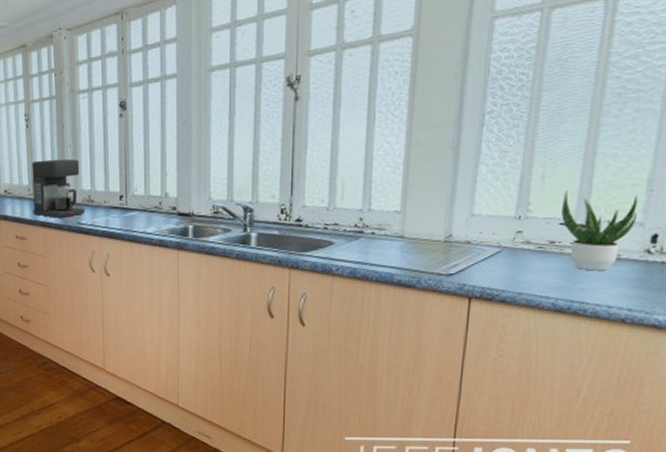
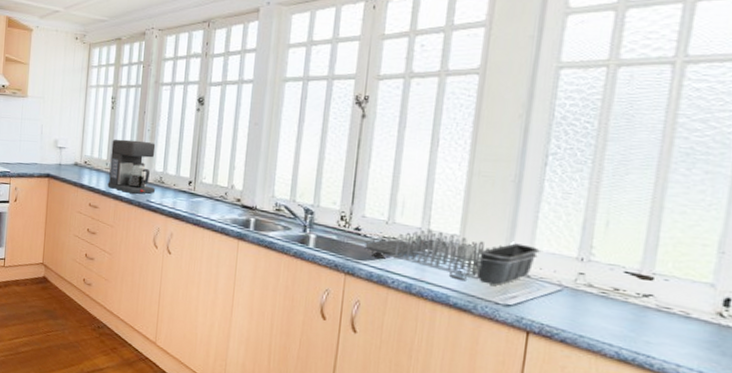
dish rack: none [307,210,479,258] -> present [364,230,540,286]
potted plant: present [561,190,639,271] -> none [626,240,709,327]

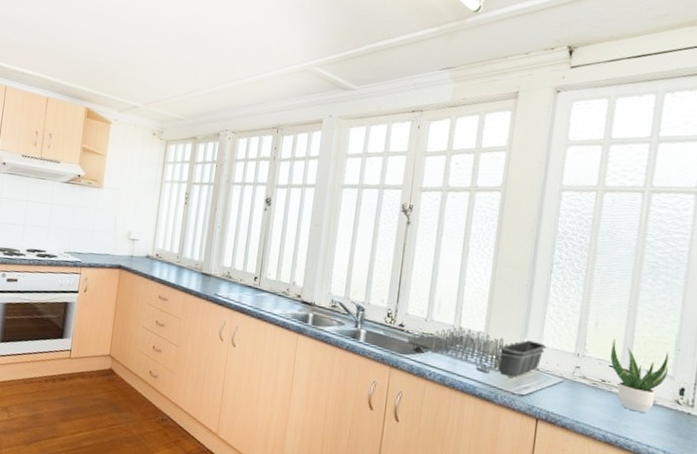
coffee maker: present [107,139,156,194] -> none [177,233,225,288]
potted plant: none [626,240,709,327] -> present [610,338,669,413]

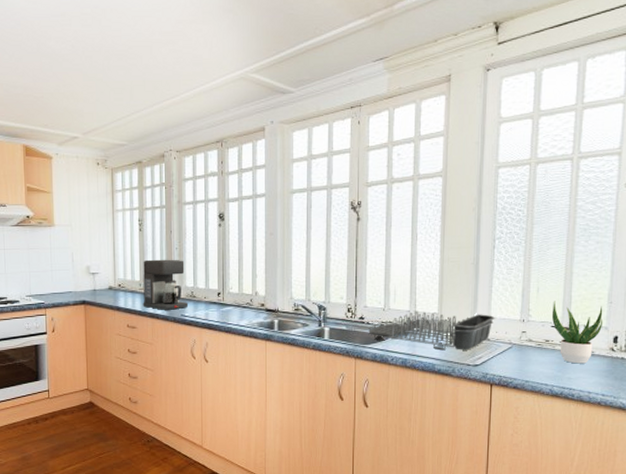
coffee maker: none [177,233,225,288] -> present [143,259,189,310]

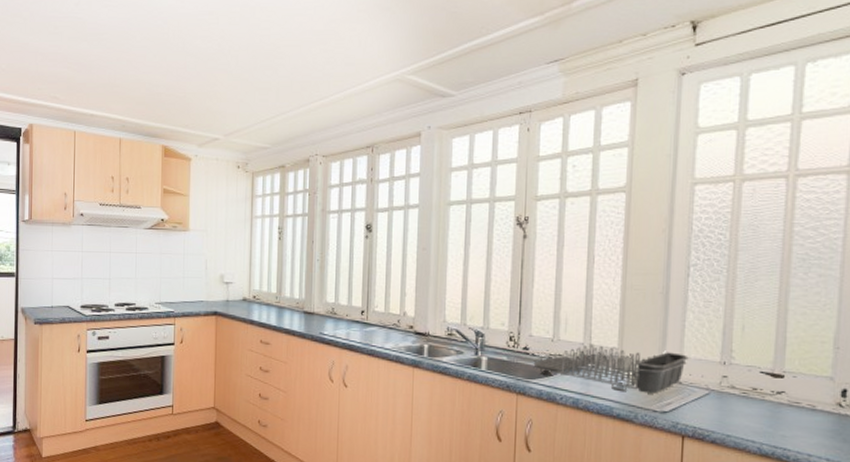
coffee maker: present [143,259,189,310] -> none [278,270,329,327]
potted plant: present [552,301,603,364] -> none [761,342,827,420]

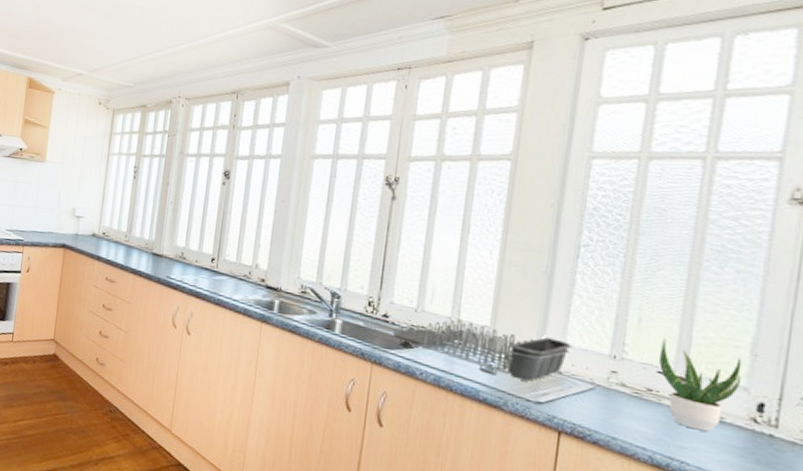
potted plant: none [761,342,827,420] -> present [659,338,742,432]

